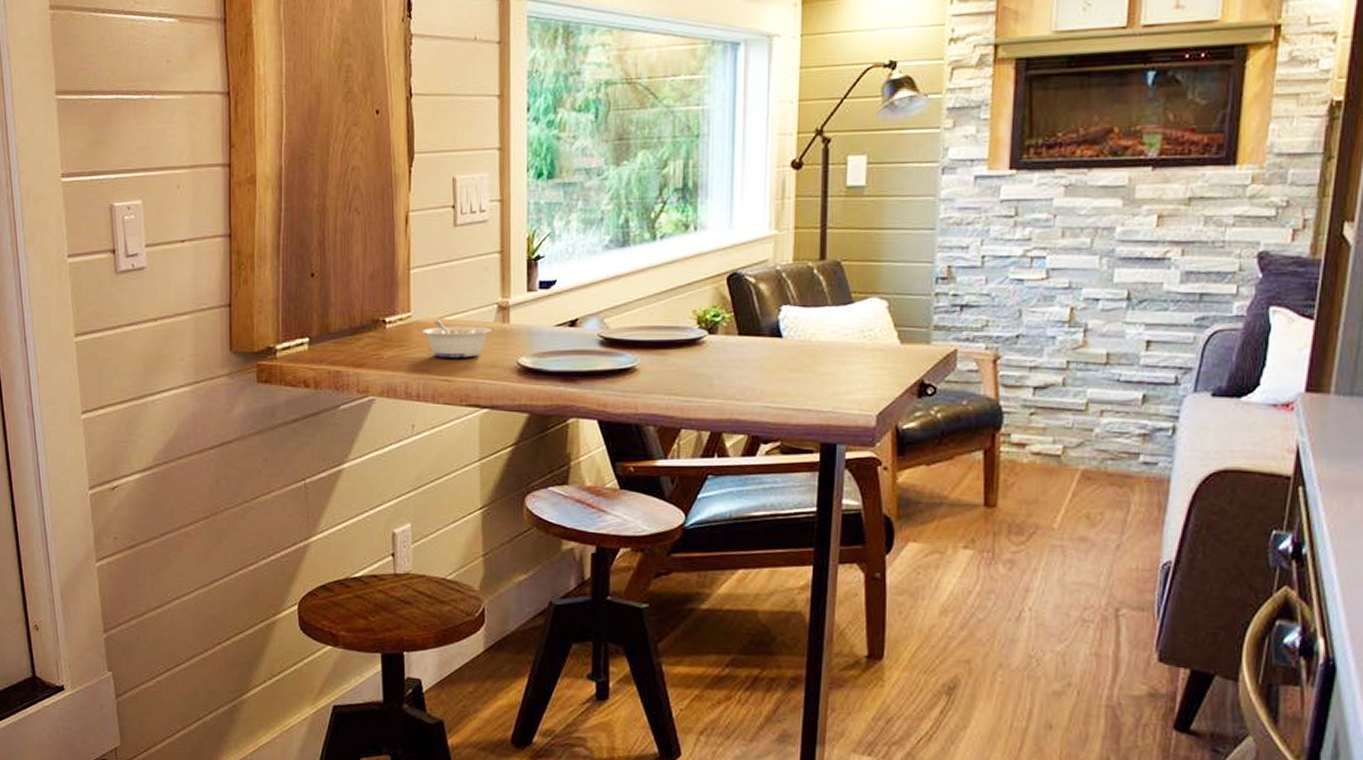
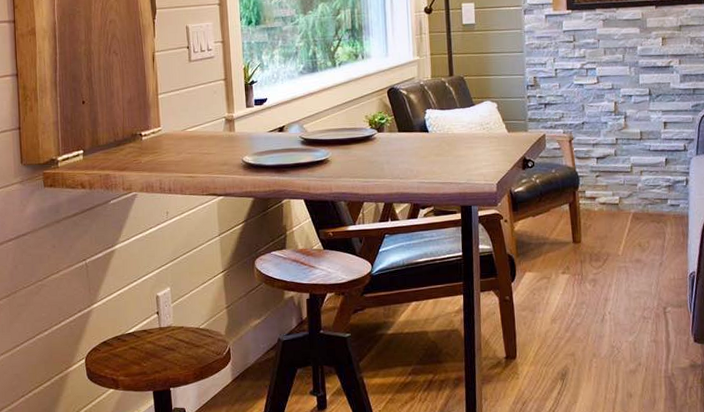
legume: present [423,321,491,358] -> none [170,132,222,160]

